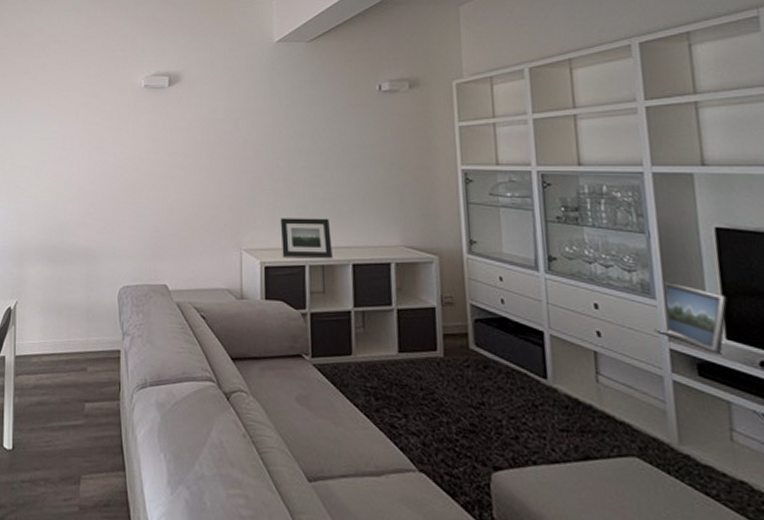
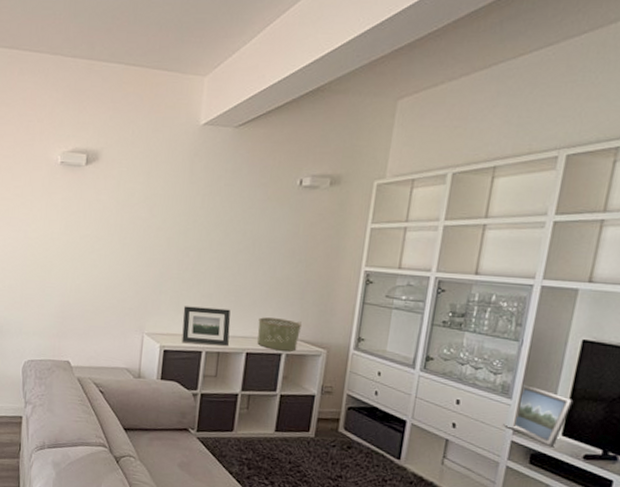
basket: none [360,225,407,260] -> present [257,317,302,351]

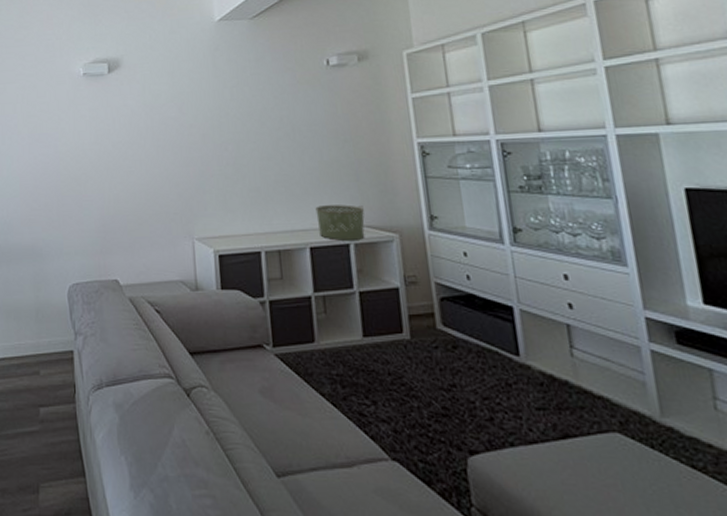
picture frame: present [181,306,231,346] -> none [231,201,288,244]
picture frame: present [502,384,575,448] -> none [627,246,704,321]

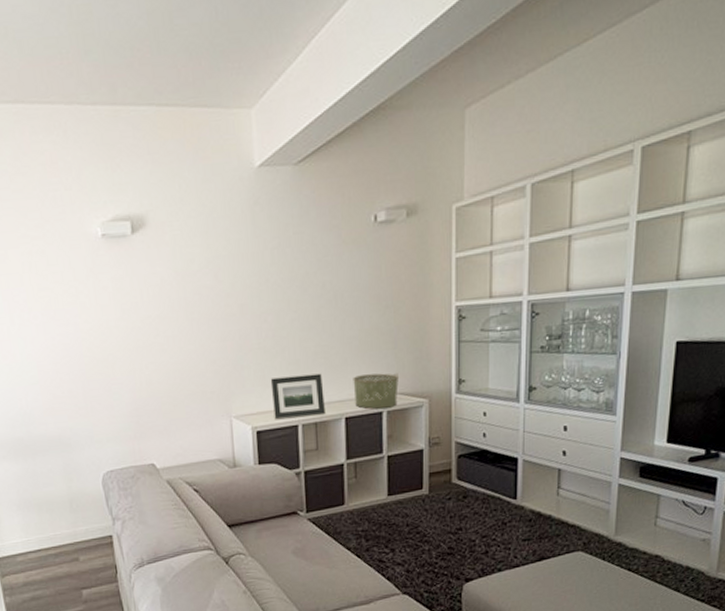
picture frame: none [231,201,288,244] -> present [270,373,325,419]

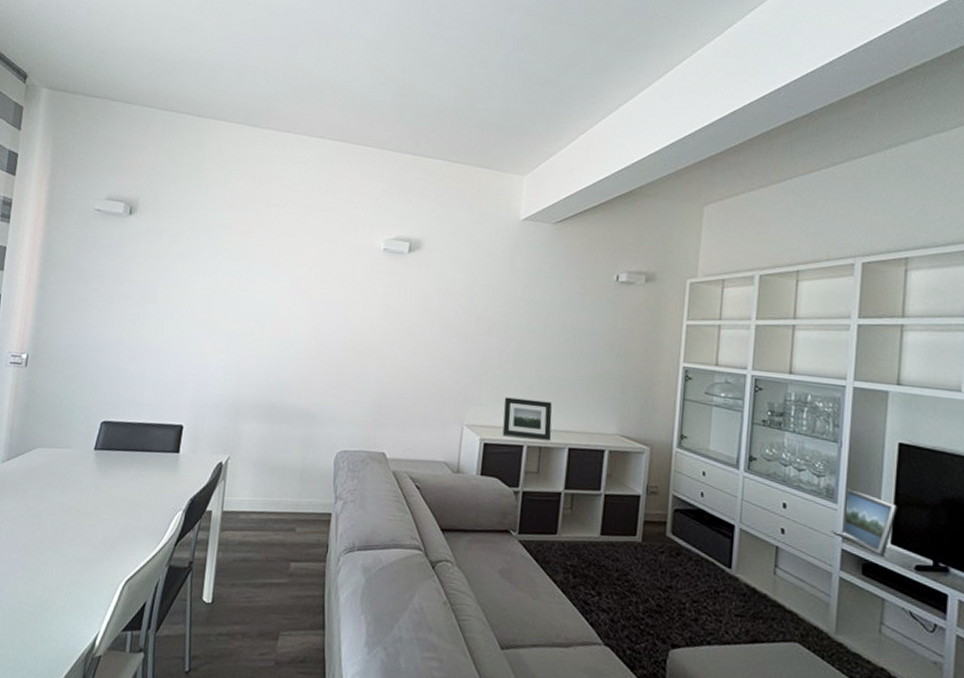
basket: present [353,373,399,409] -> none [579,411,623,448]
picture frame: none [610,397,676,457] -> present [830,487,899,557]

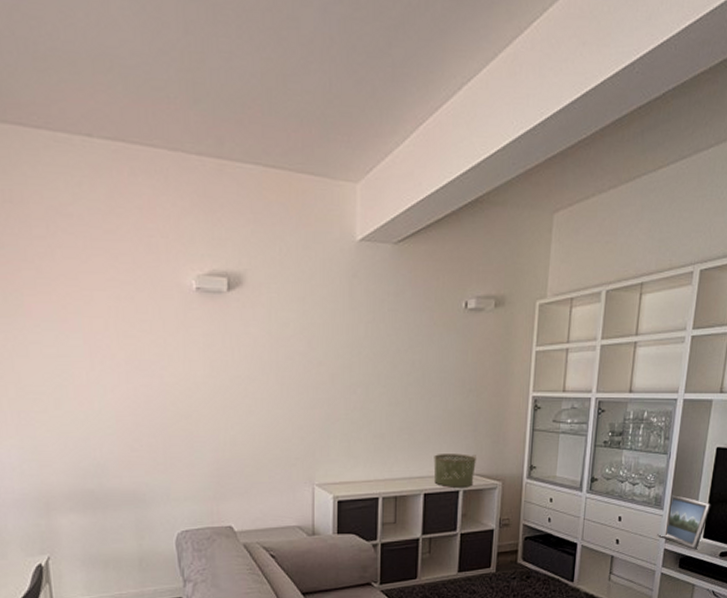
picture frame: present [502,397,552,440] -> none [355,449,406,490]
basket: none [579,411,623,448] -> present [433,454,476,487]

